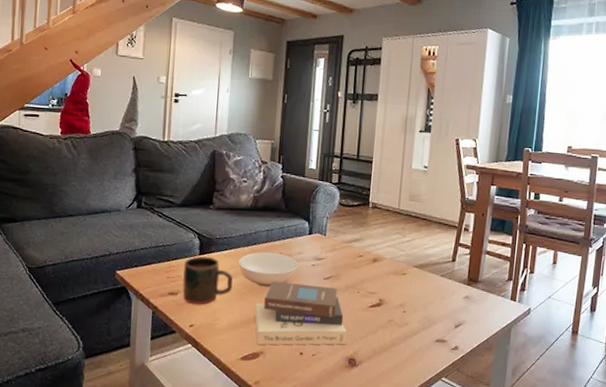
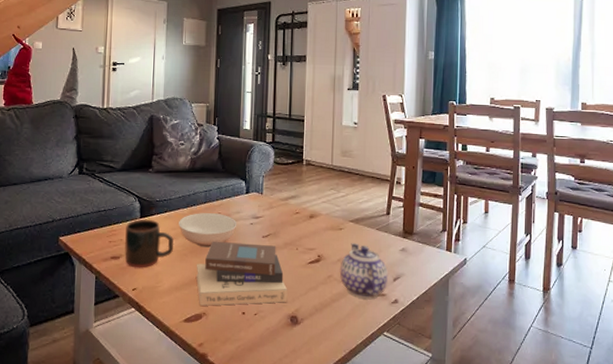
teapot: none [400,288,451,345] -> present [339,243,389,300]

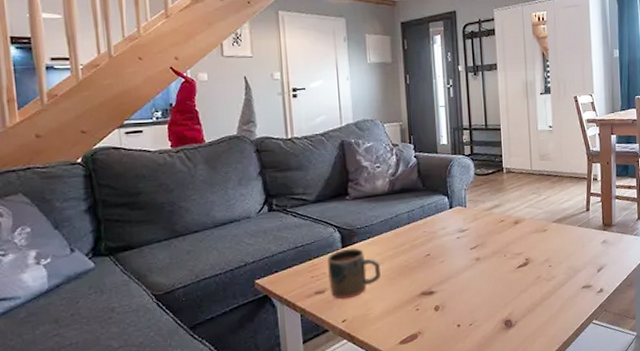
bowl: present [179,213,237,248] -> none [383,232,444,268]
books: present [196,241,288,306] -> none [406,256,500,326]
teapot: present [339,243,389,300] -> none [547,242,593,294]

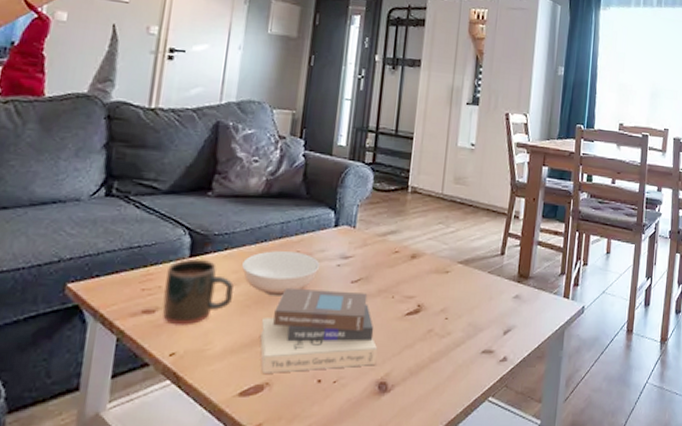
bowl: none [383,232,444,268] -> present [242,251,321,296]
books: none [406,256,500,326] -> present [260,287,378,373]

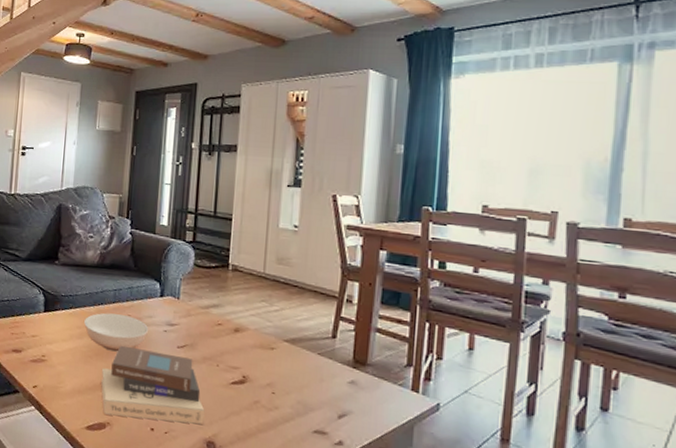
mug: present [162,258,234,325] -> none [26,313,79,365]

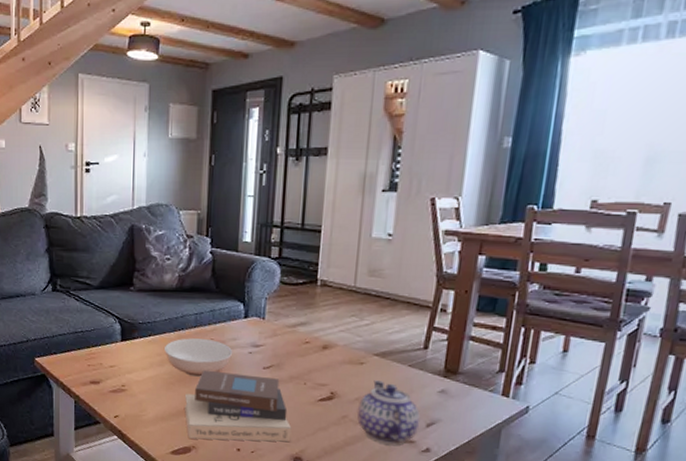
teapot: none [268,366,332,436] -> present [356,380,421,446]

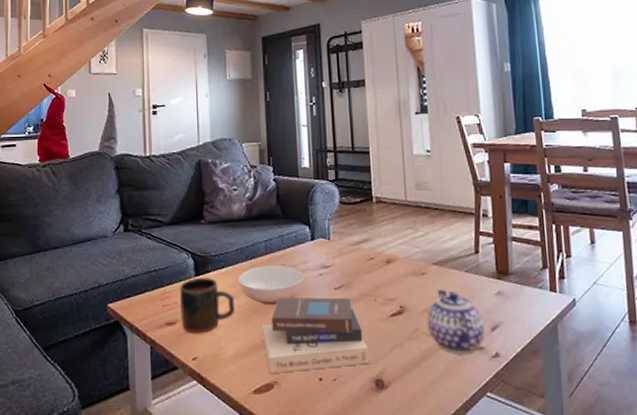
mug: none [104,342,160,395] -> present [179,277,235,334]

